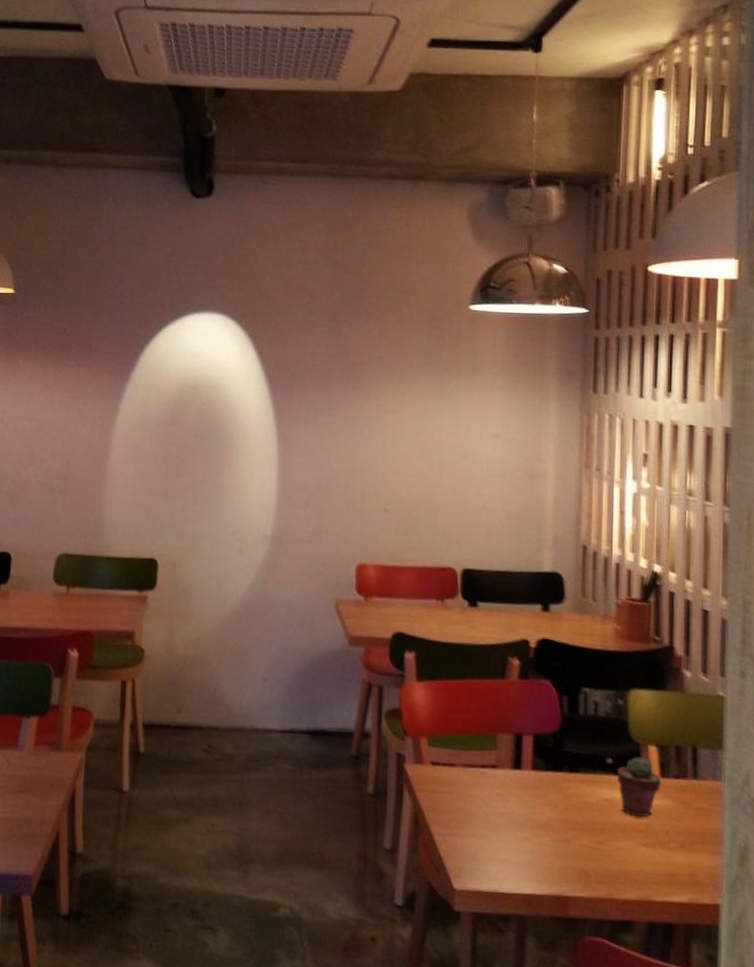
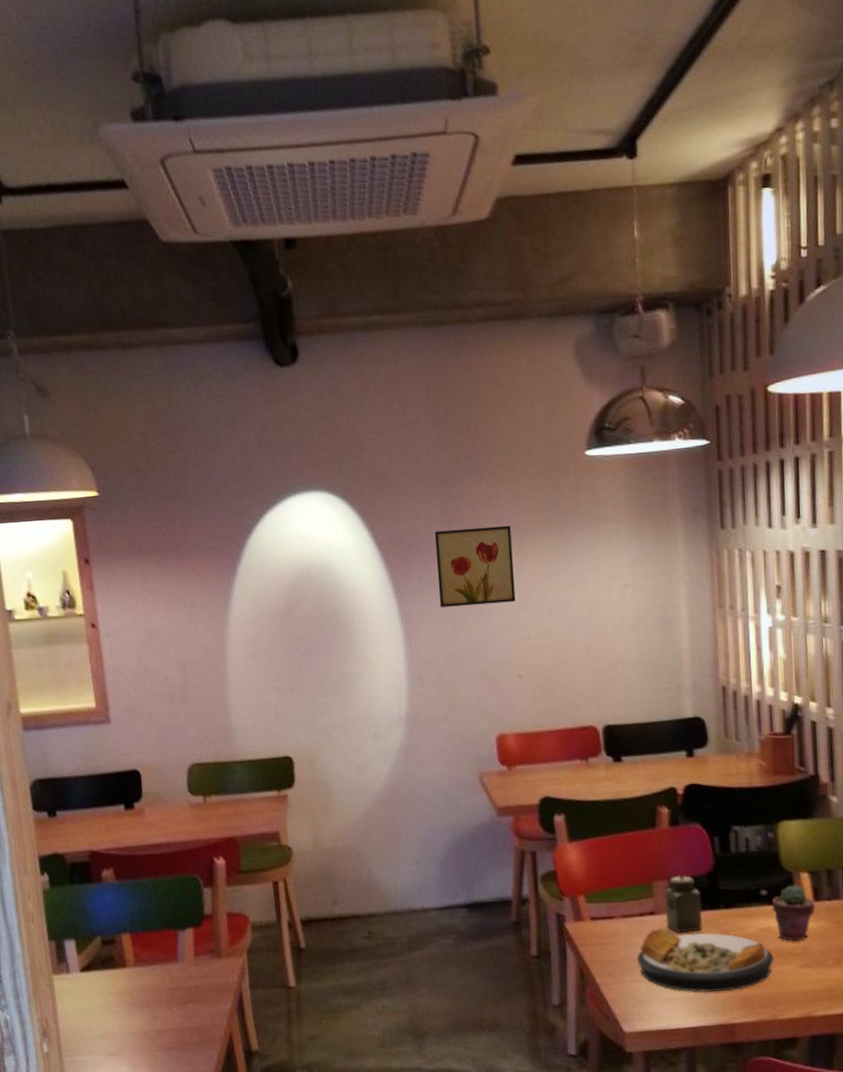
wall art: none [316,362,392,438] -> present [434,525,516,608]
plate: none [475,783,615,861] -> present [637,928,774,993]
salt shaker: none [507,731,545,792] -> present [665,875,703,934]

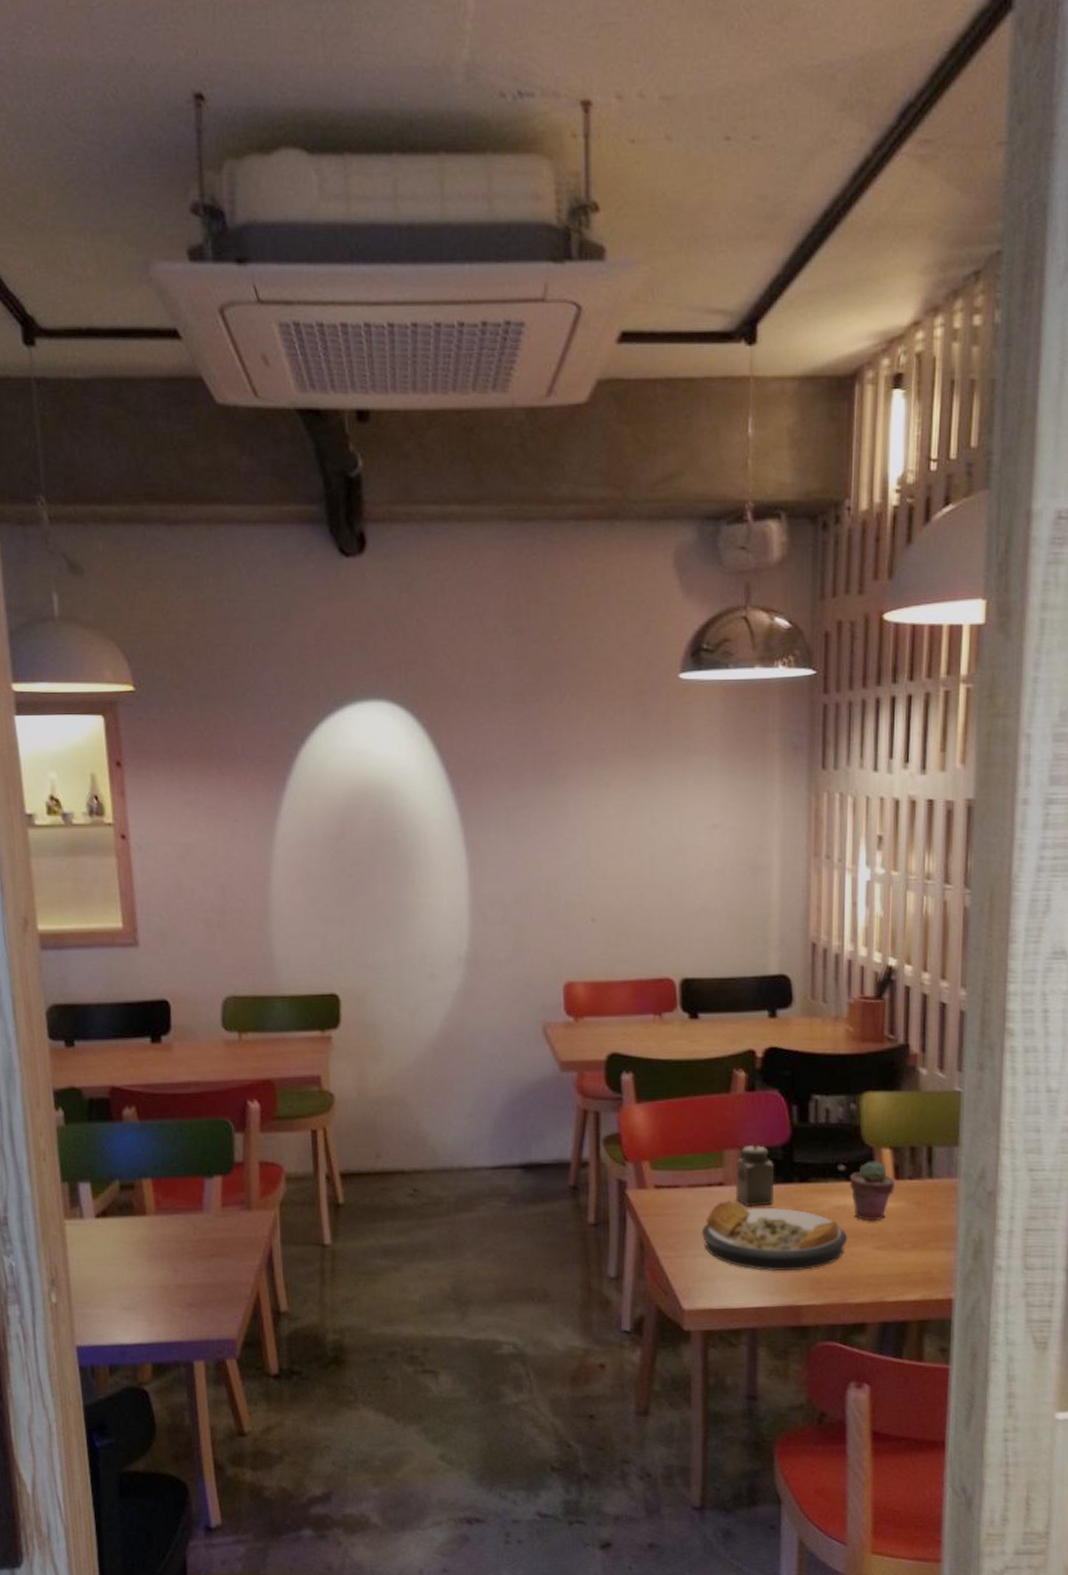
wall art: present [434,525,516,608] -> none [508,751,593,839]

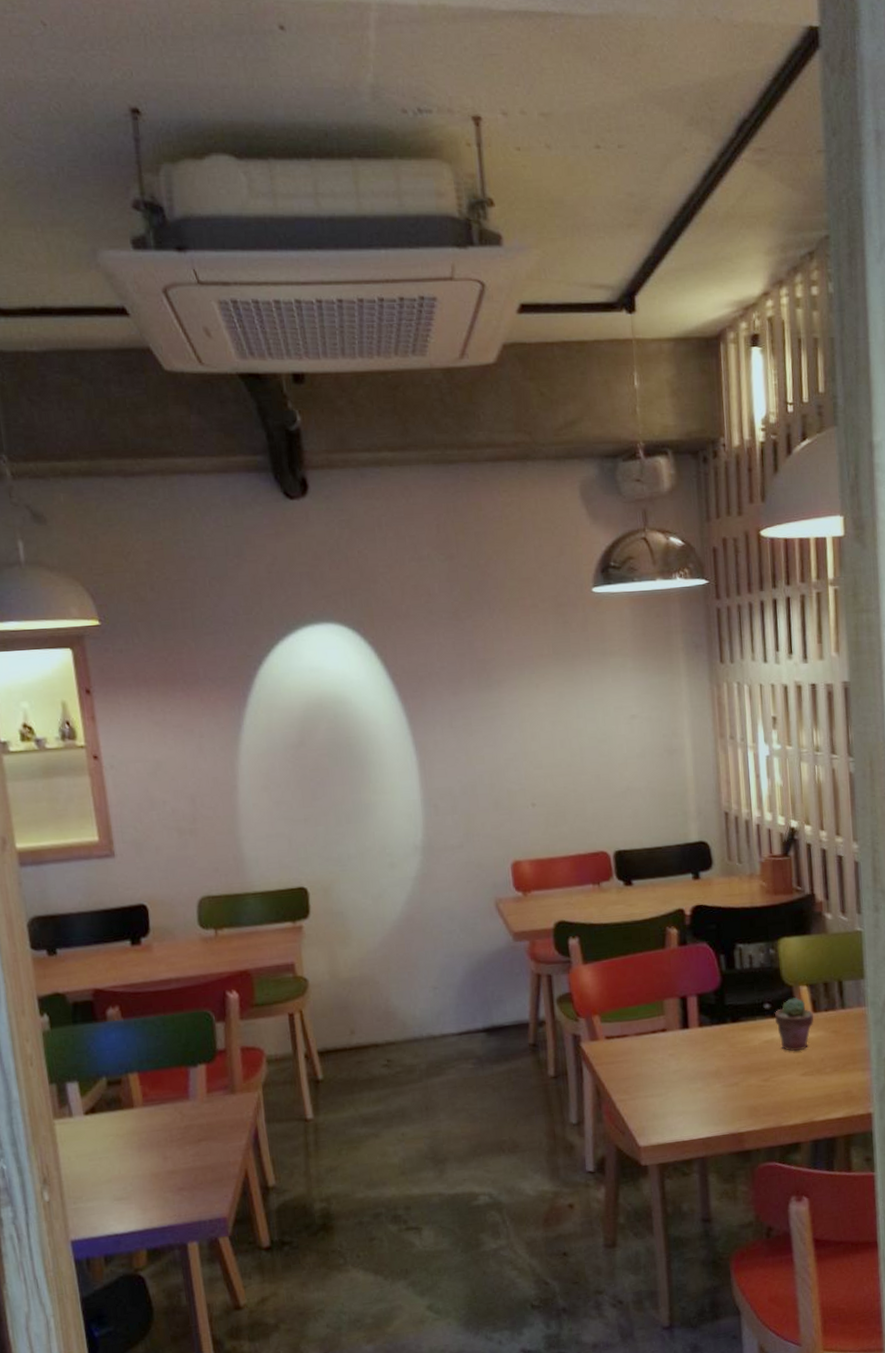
plate: present [702,1200,848,1272] -> none [650,1044,778,1105]
salt shaker: present [735,1145,775,1208] -> none [675,992,712,1049]

